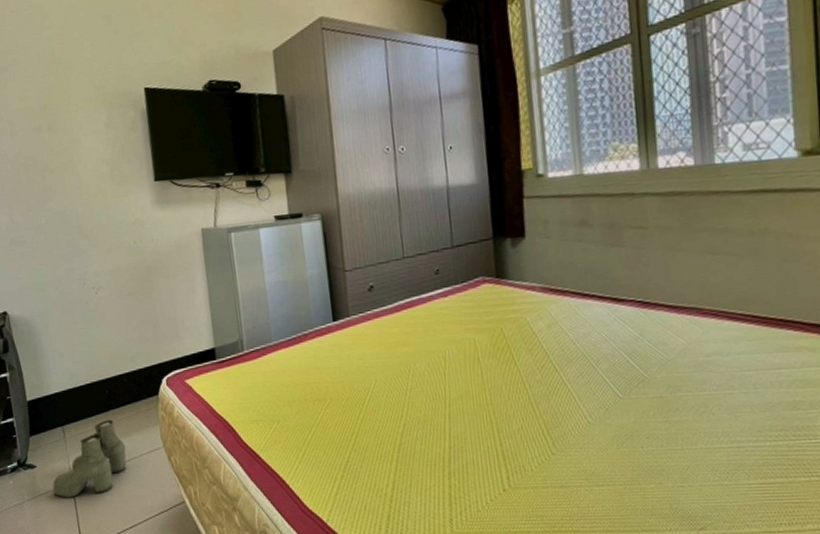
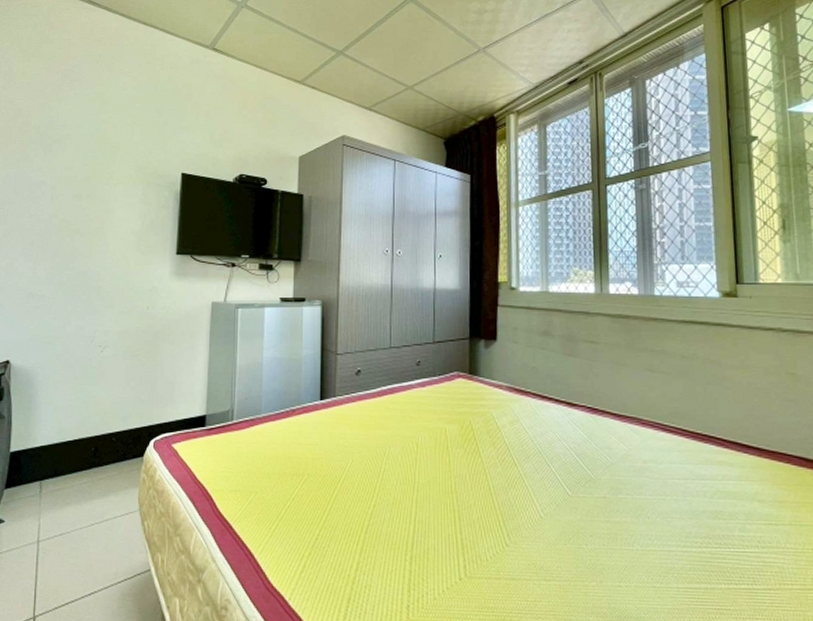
boots: present [52,419,127,498] -> none [16,478,101,558]

